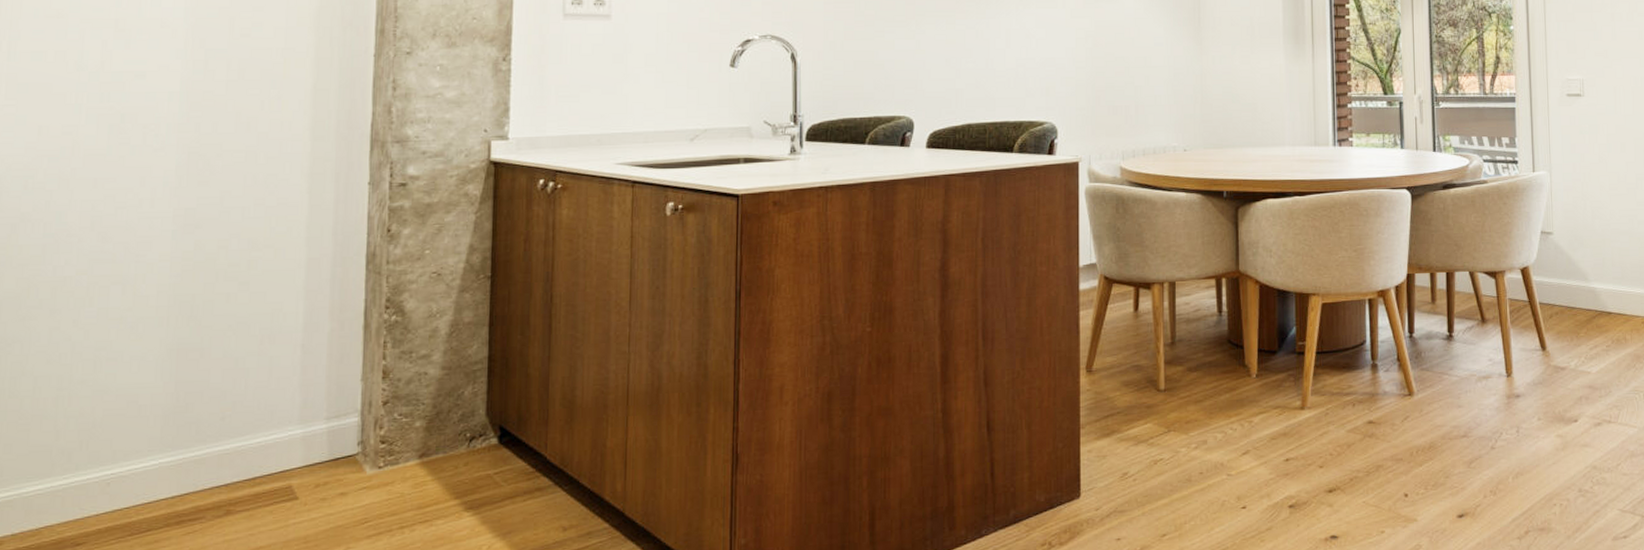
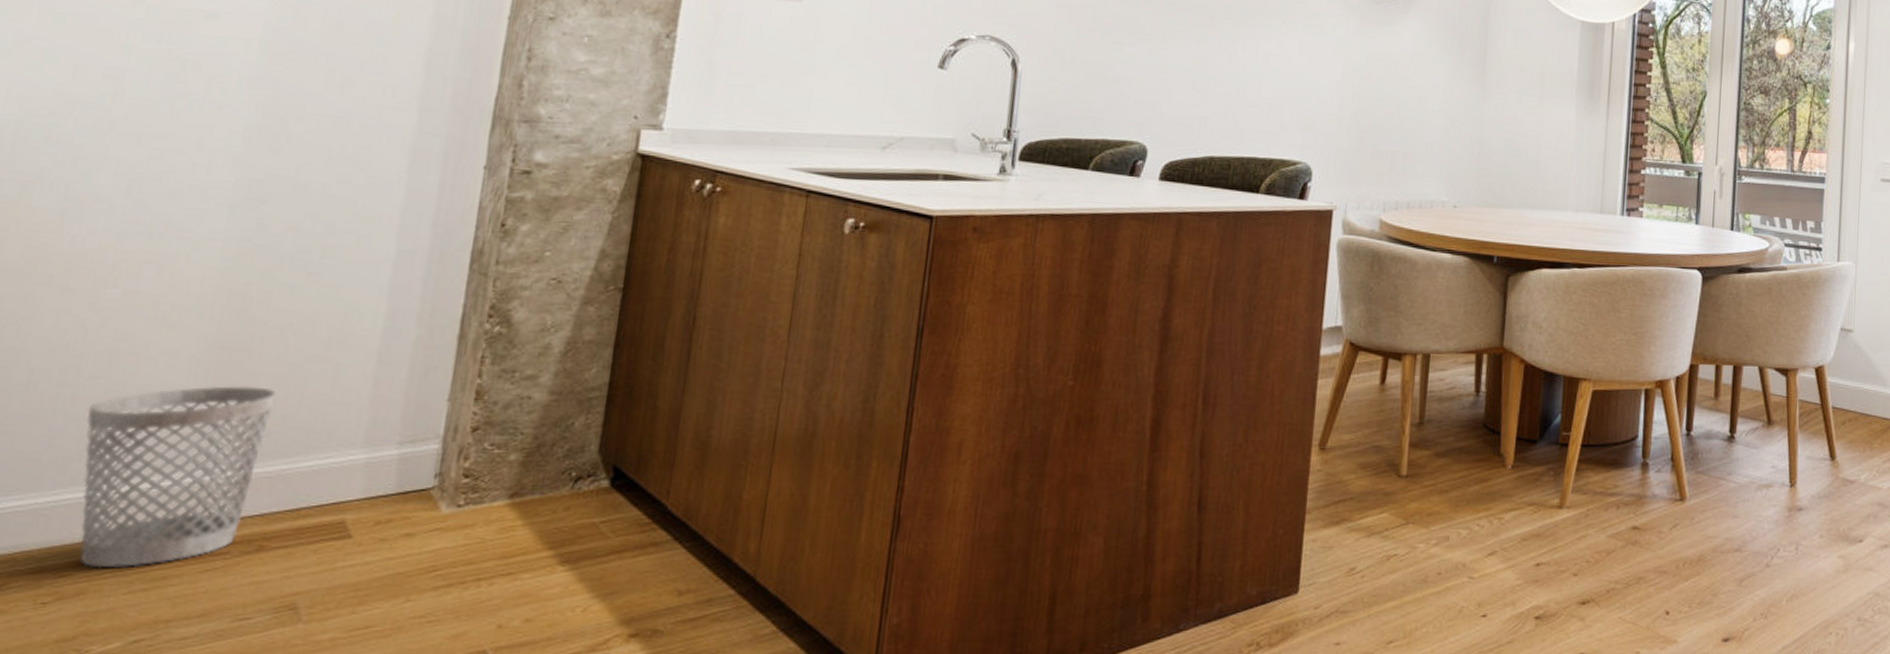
wastebasket: none [82,380,227,537] -> present [80,386,278,569]

